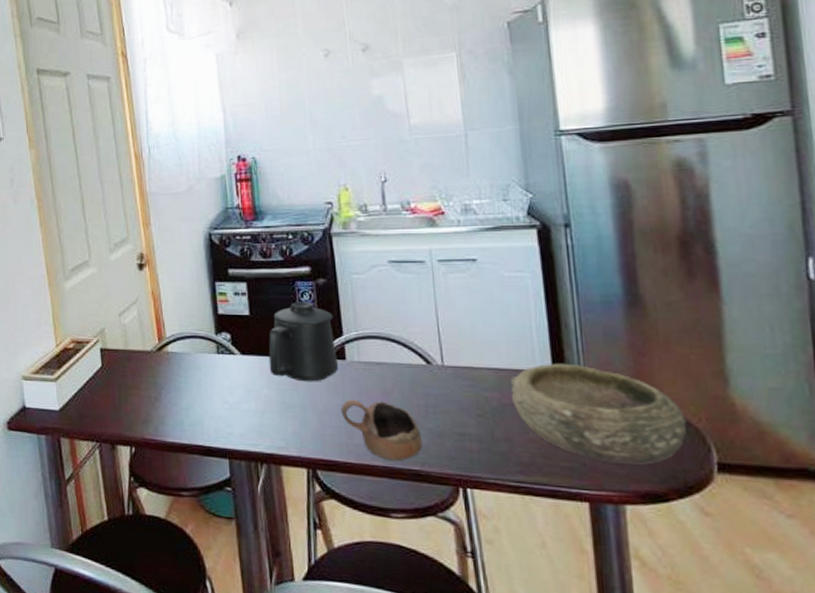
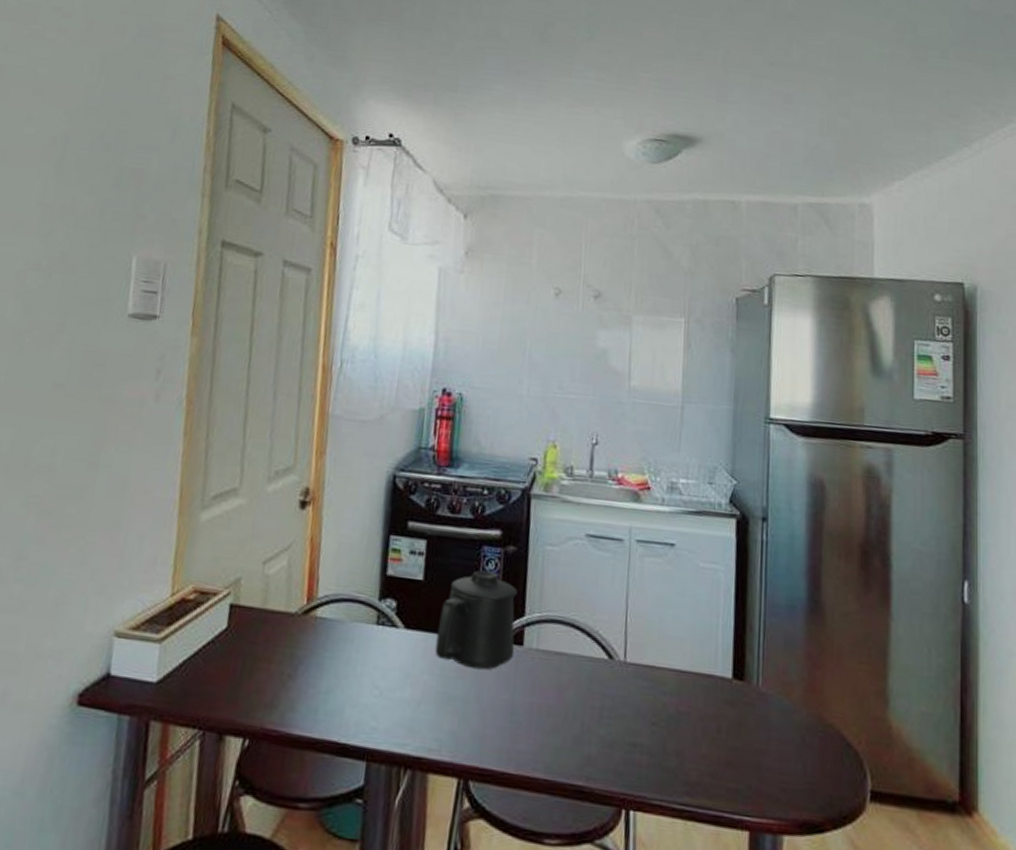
cup: present [340,399,423,461] -> none [508,694,592,774]
bowl: present [510,363,687,465] -> none [688,668,849,790]

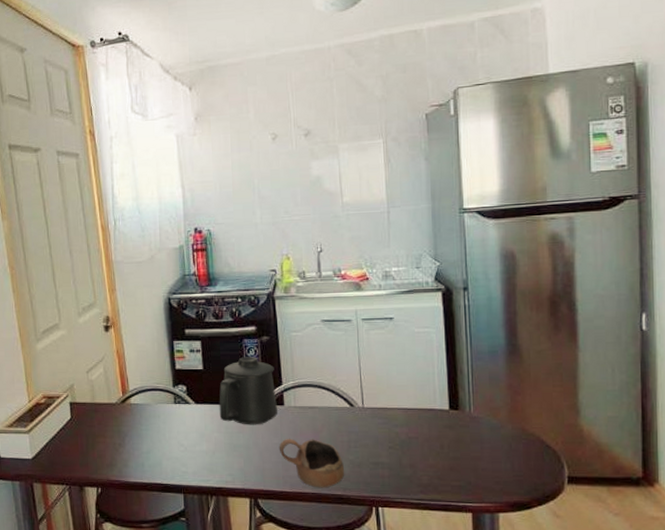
cup: none [508,694,592,774] -> present [279,438,345,488]

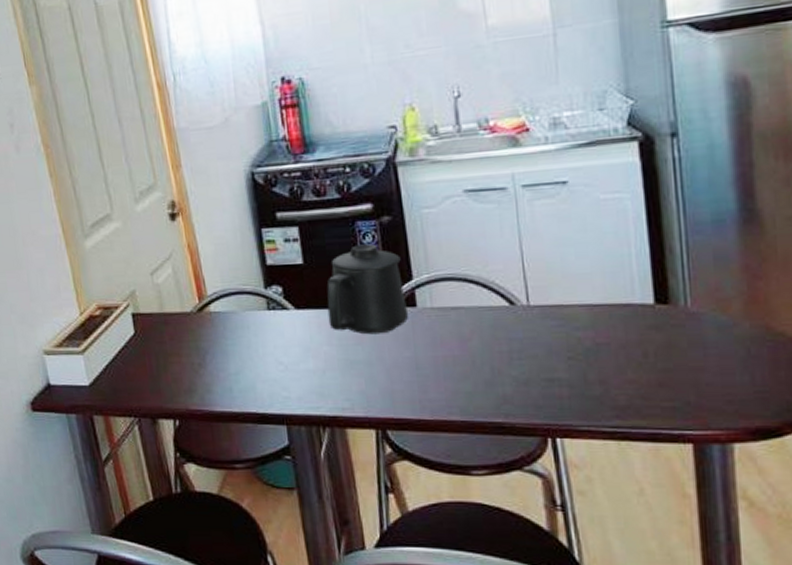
cup: present [279,438,345,488] -> none [412,349,506,415]

